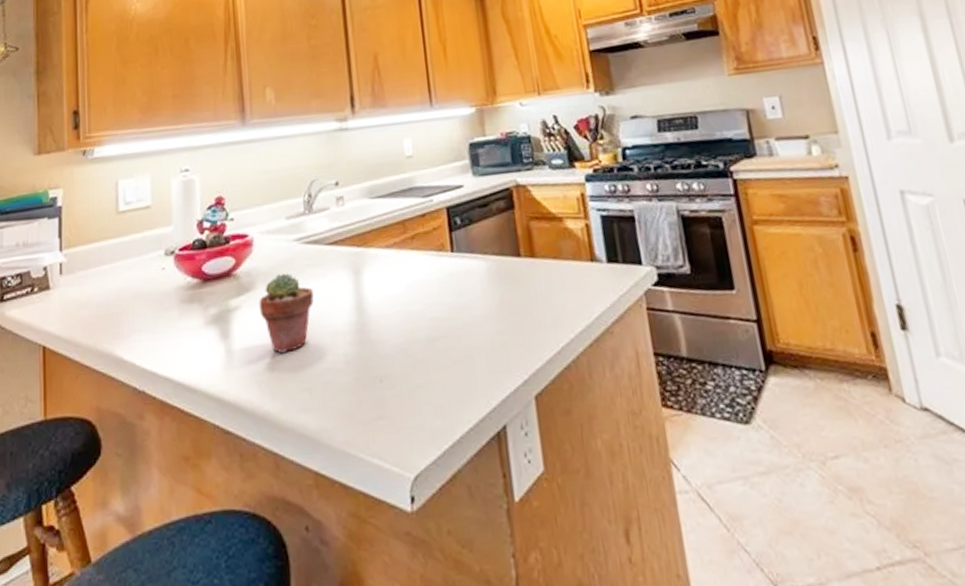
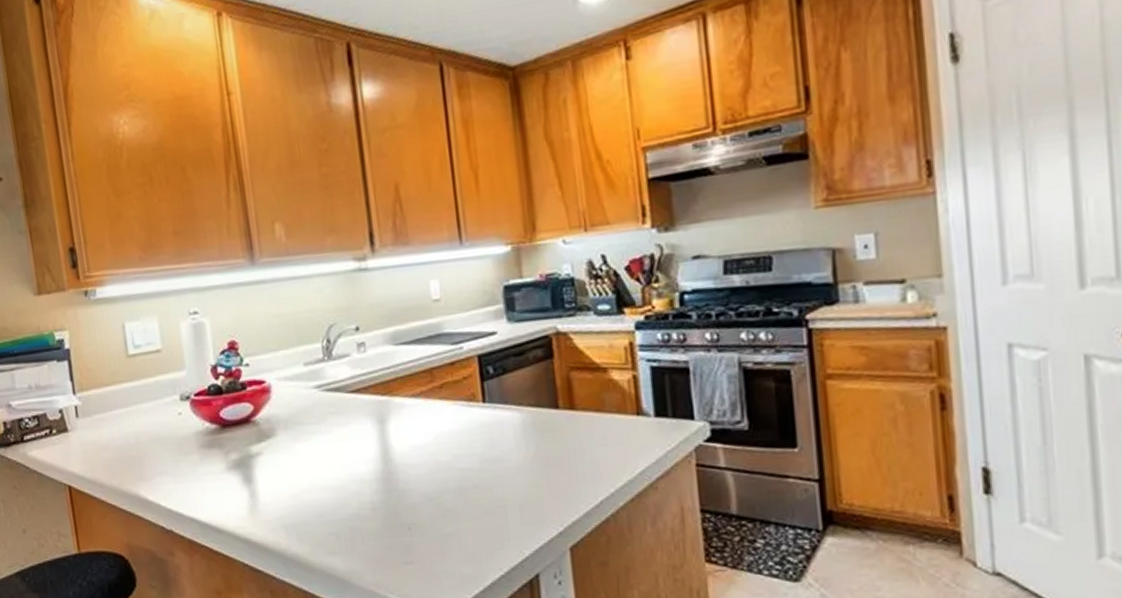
potted succulent: present [259,273,314,354] -> none [280,420,338,500]

